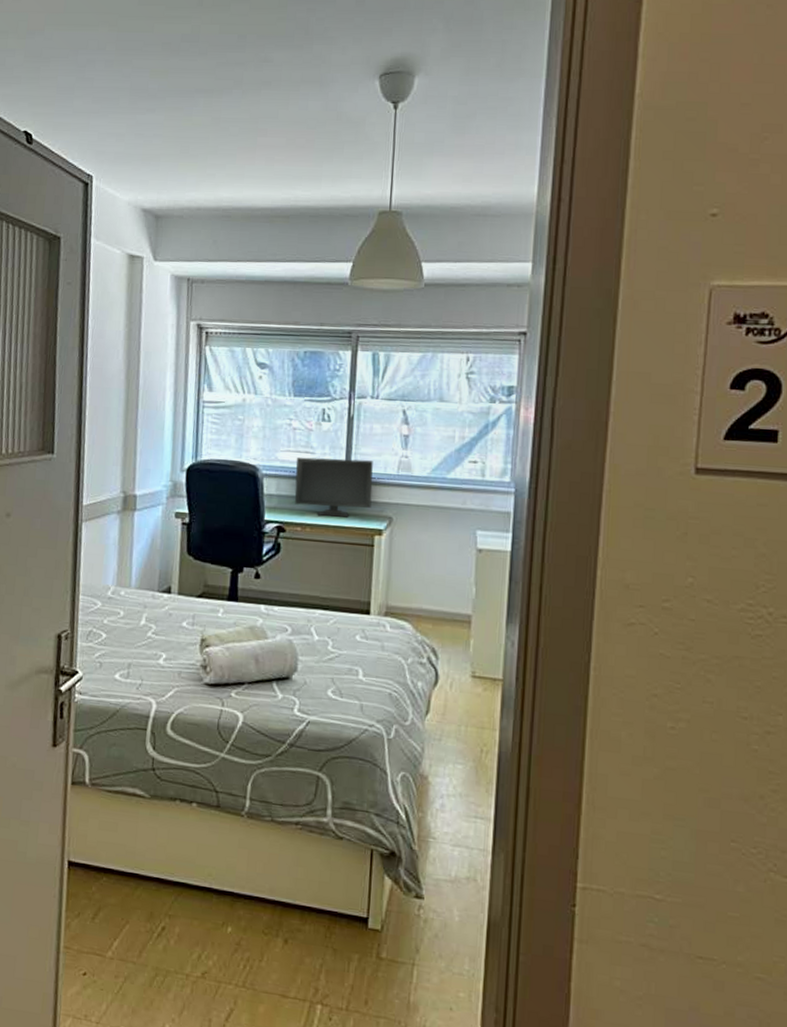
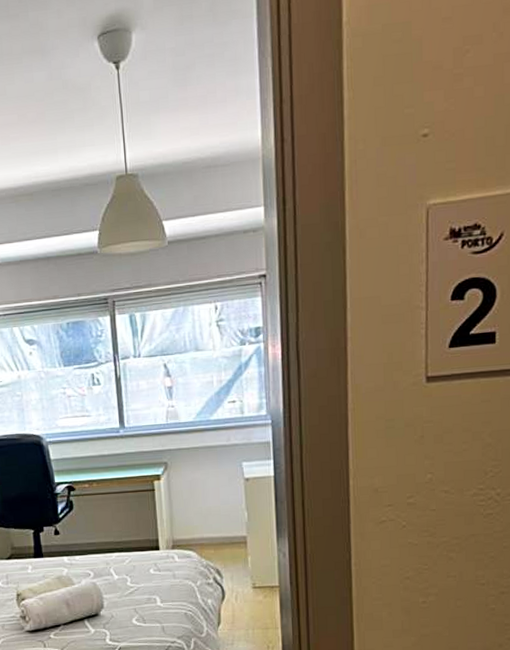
computer monitor: present [294,457,373,518] -> none [74,415,148,472]

